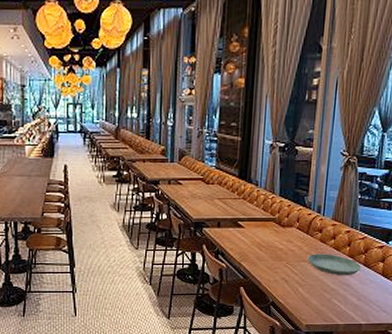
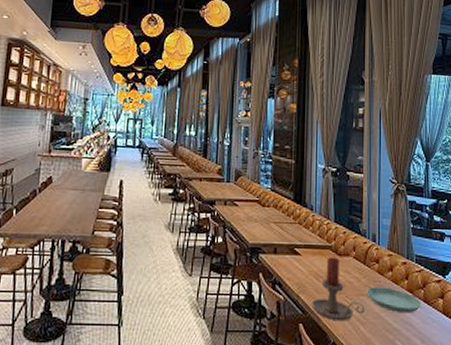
candle holder: none [253,228,305,284] -> present [312,257,365,321]

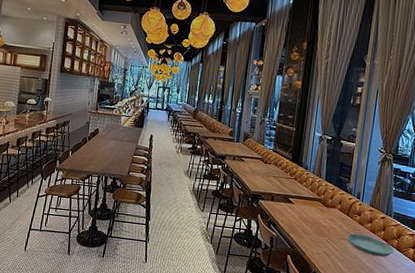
candle holder: present [312,257,365,321] -> none [299,207,344,257]

